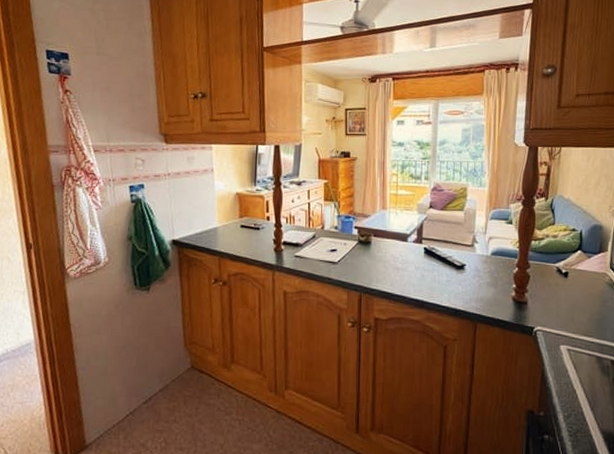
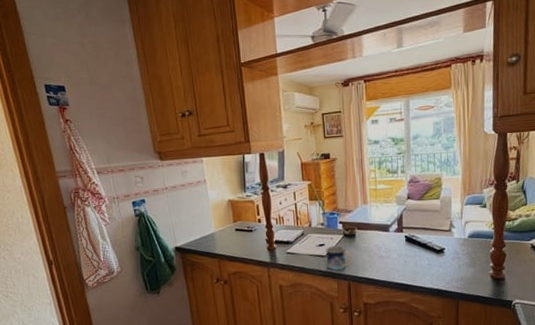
mug: none [337,252,366,281] -> present [326,246,353,271]

